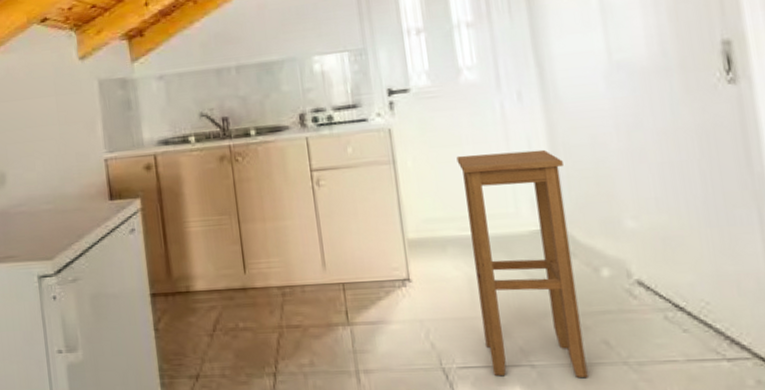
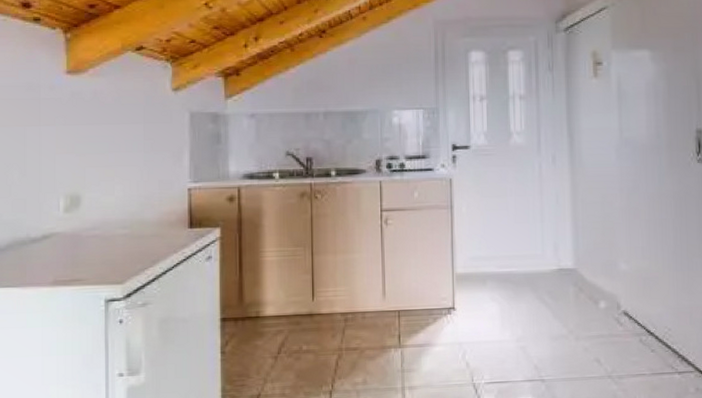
stool: present [456,149,588,377] -> none [501,204,582,389]

